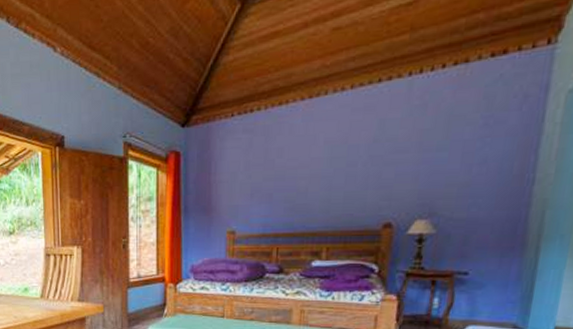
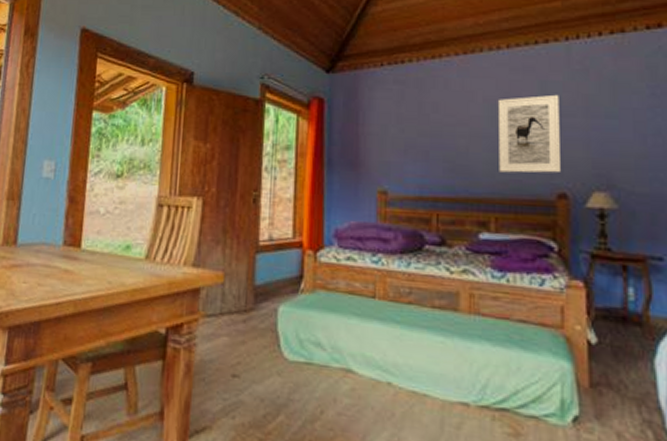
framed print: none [333,132,396,208] -> present [497,94,560,173]

